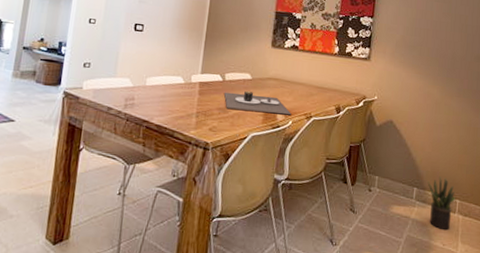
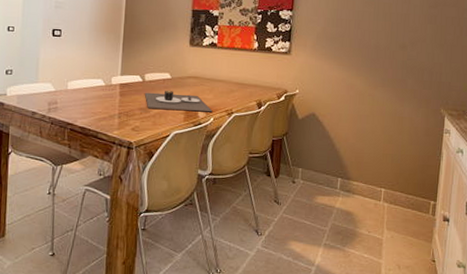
potted plant: present [427,177,455,230] -> none [351,166,380,217]

